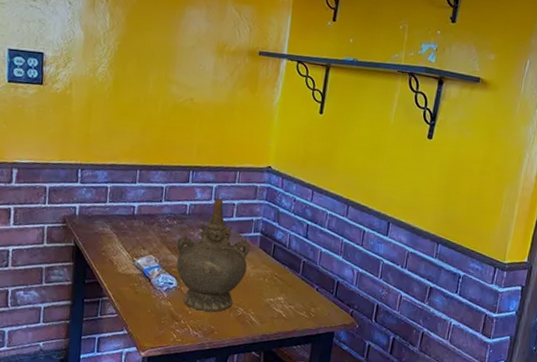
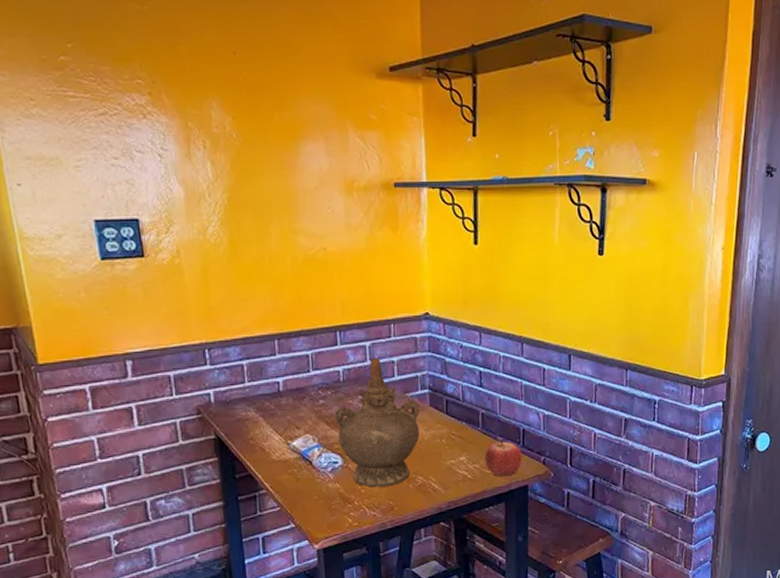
fruit: none [299,285,333,321] -> present [485,437,522,477]

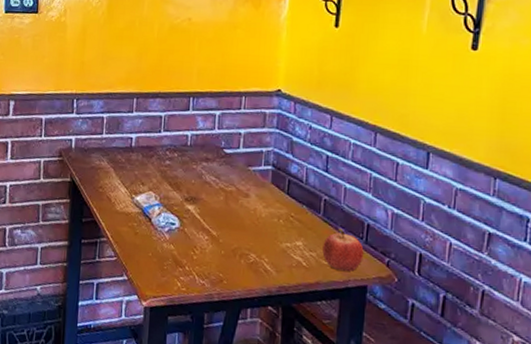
ceremonial vessel: present [334,357,420,487] -> none [178,127,261,258]

